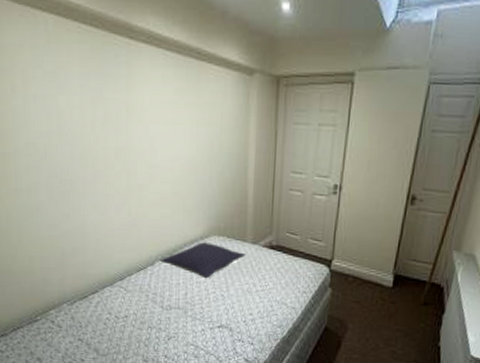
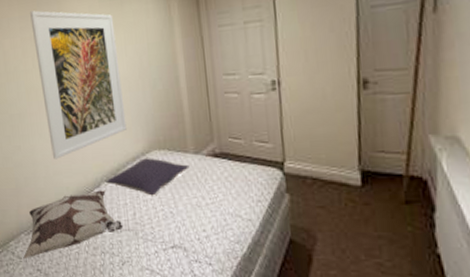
decorative pillow: none [64,268,174,329] -> present [23,190,124,260]
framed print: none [93,68,189,233] -> present [30,10,127,160]

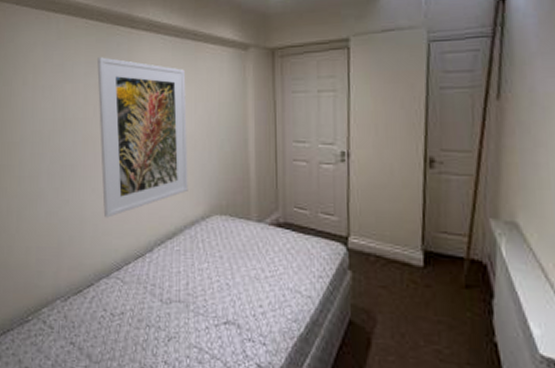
decorative pillow: present [23,190,124,260] -> none [56,255,174,330]
pillow: present [105,158,190,196] -> none [158,223,251,265]

